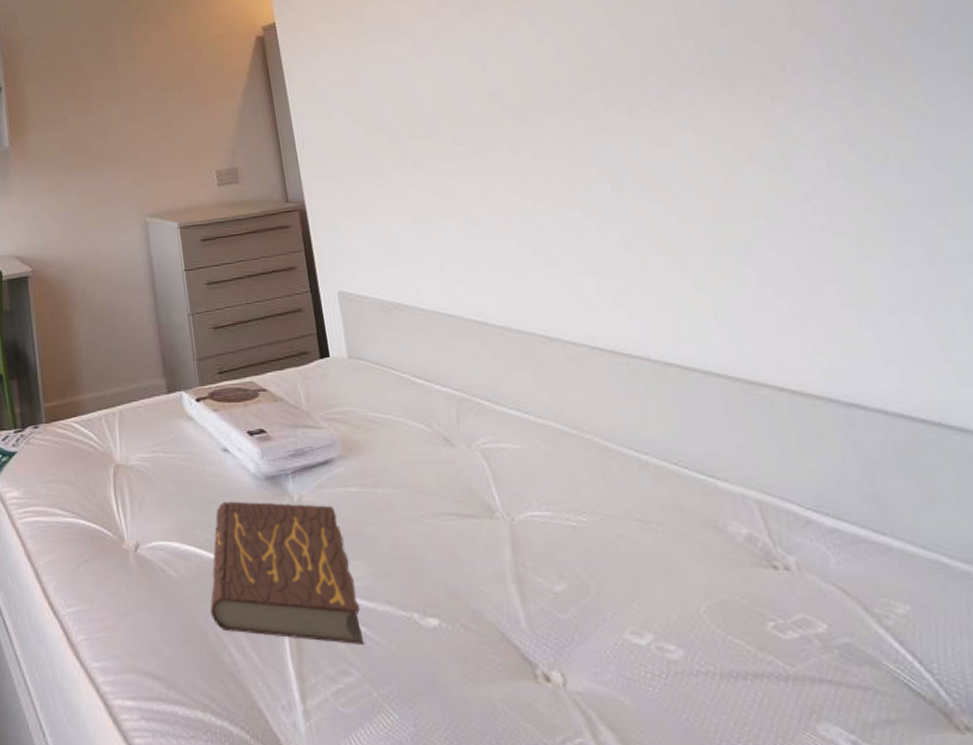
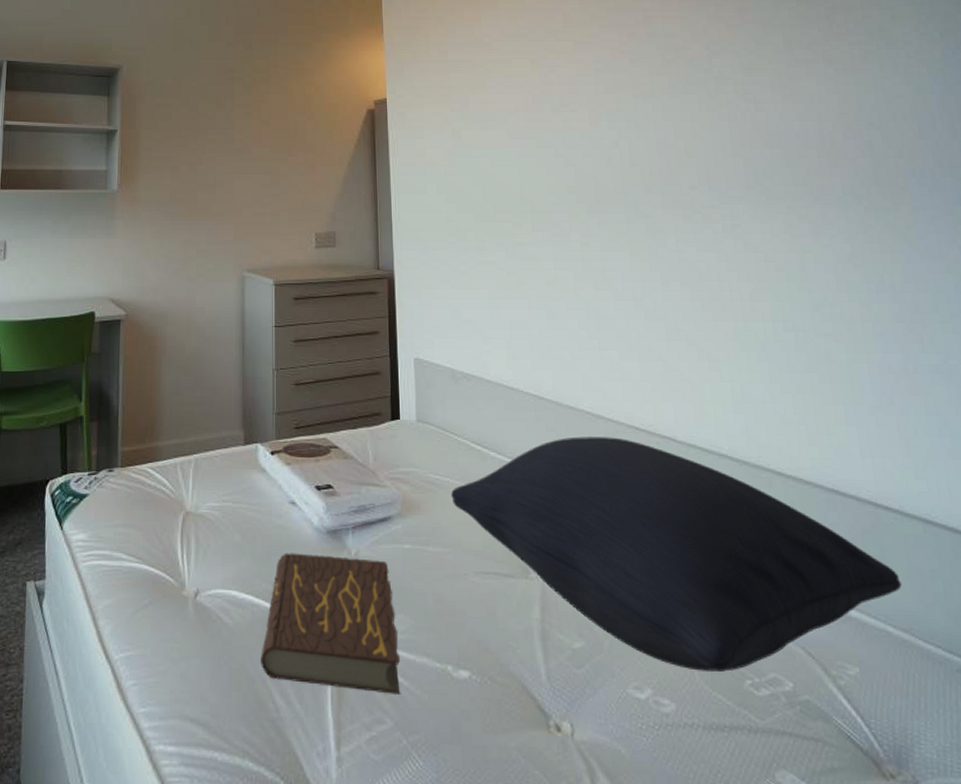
pillow: none [395,360,955,613] -> present [451,436,902,672]

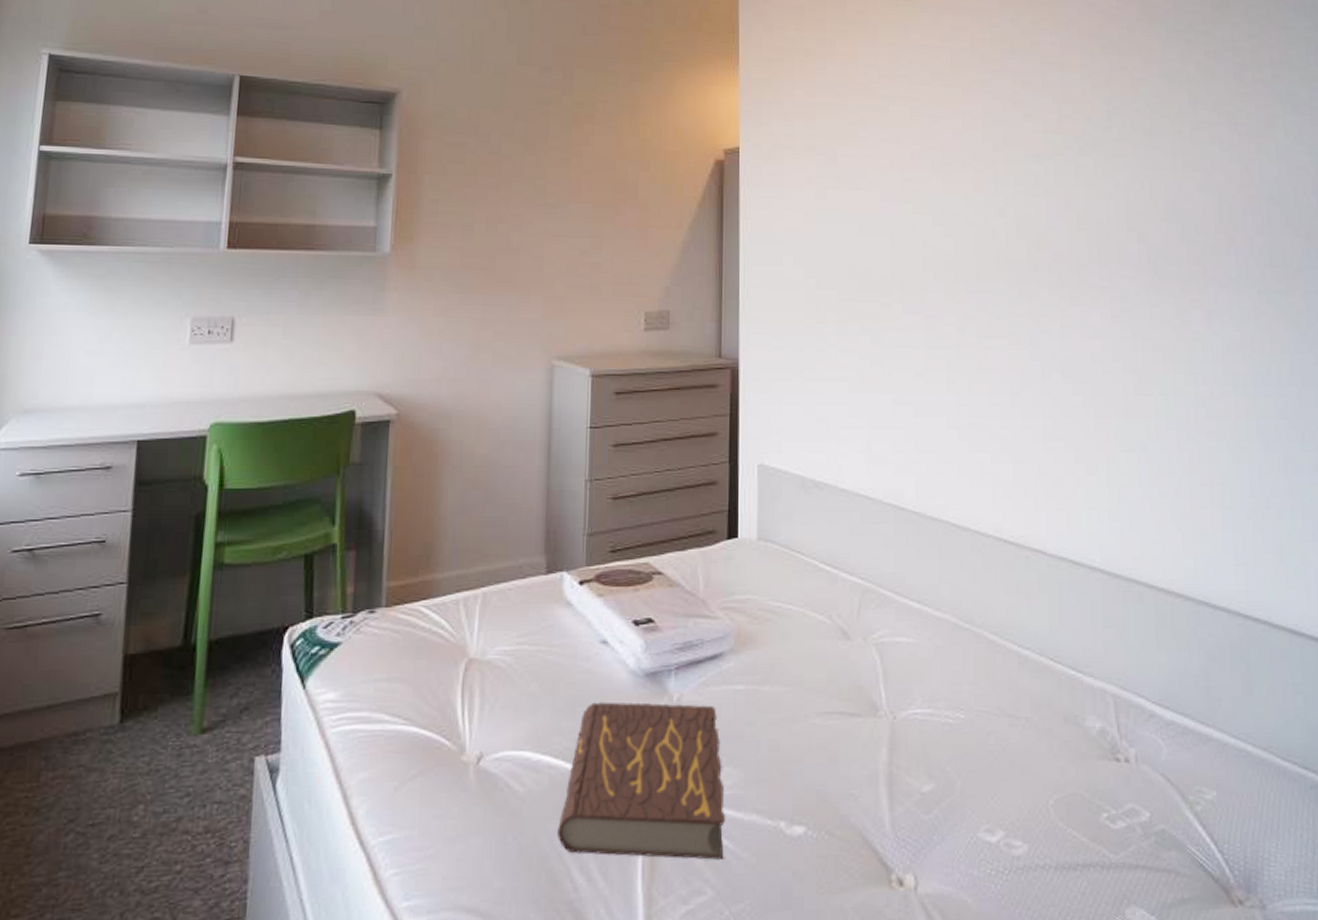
pillow: present [451,436,902,672] -> none [794,551,1264,807]

